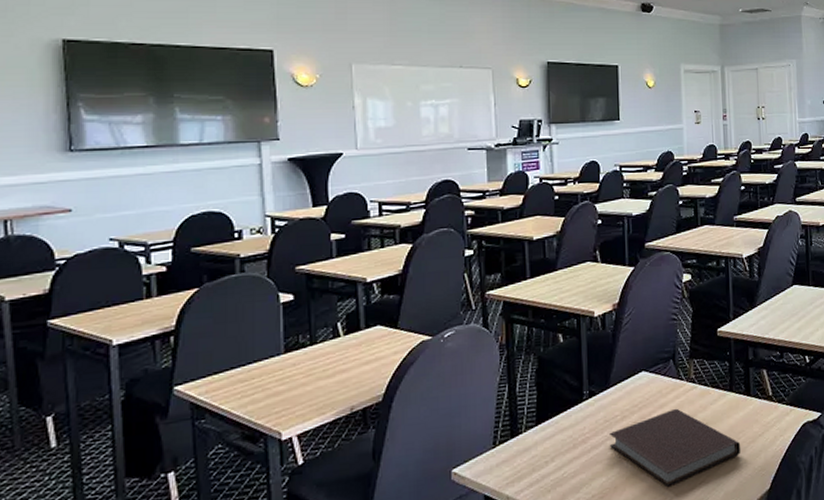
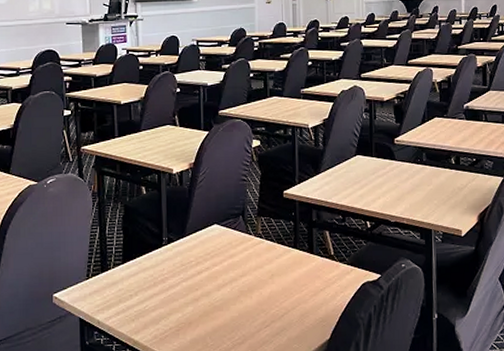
notebook: present [608,408,741,488] -> none [184,259,304,328]

